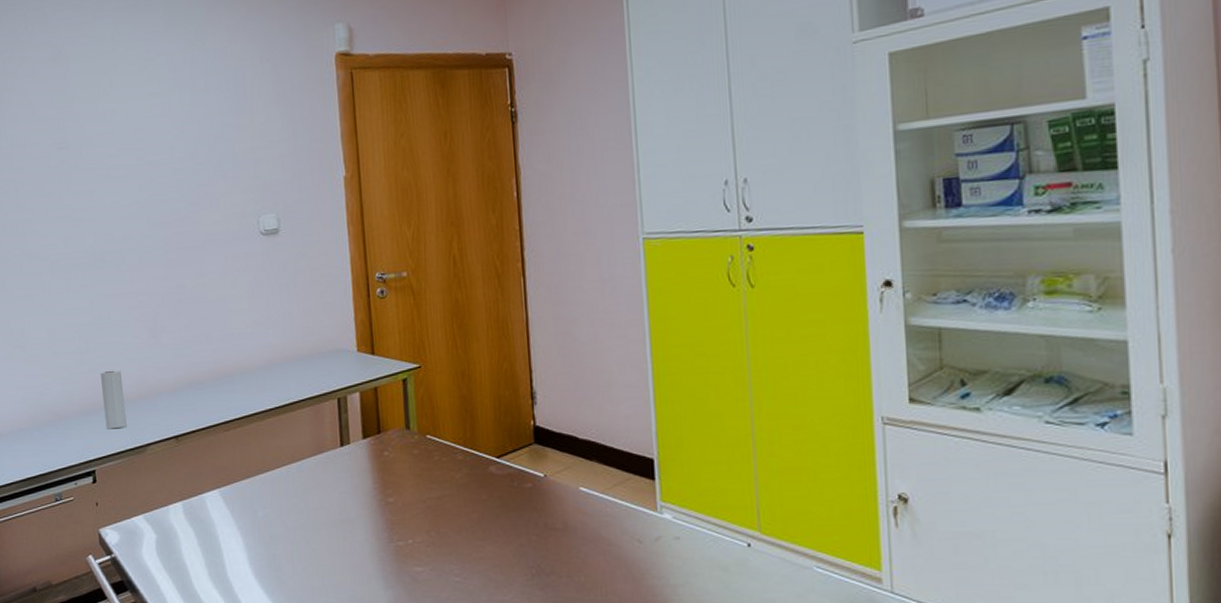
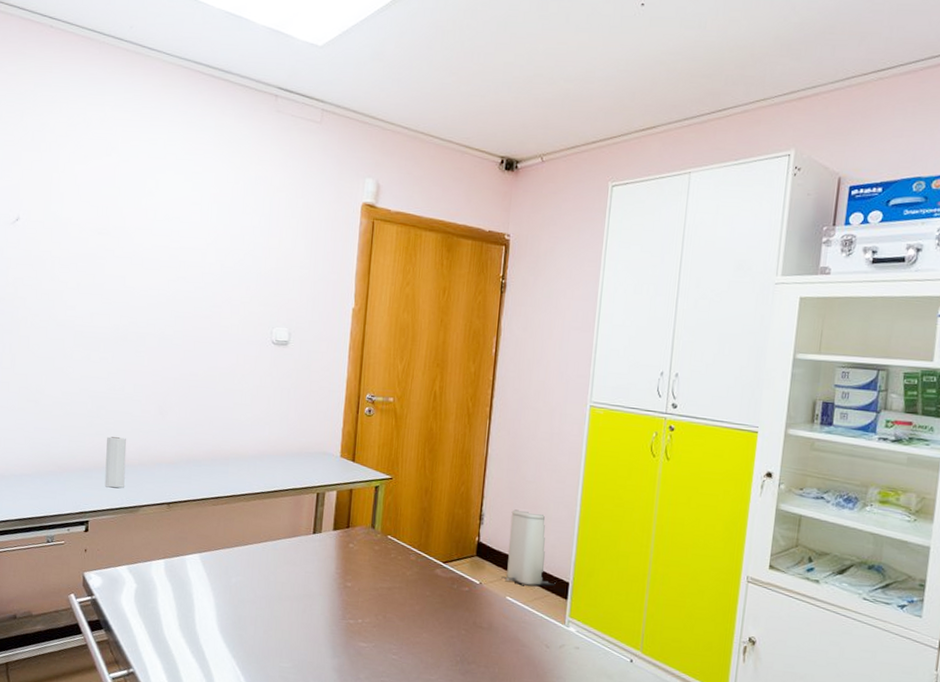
pedal bin: none [568,377,637,472] -> present [500,509,556,588]

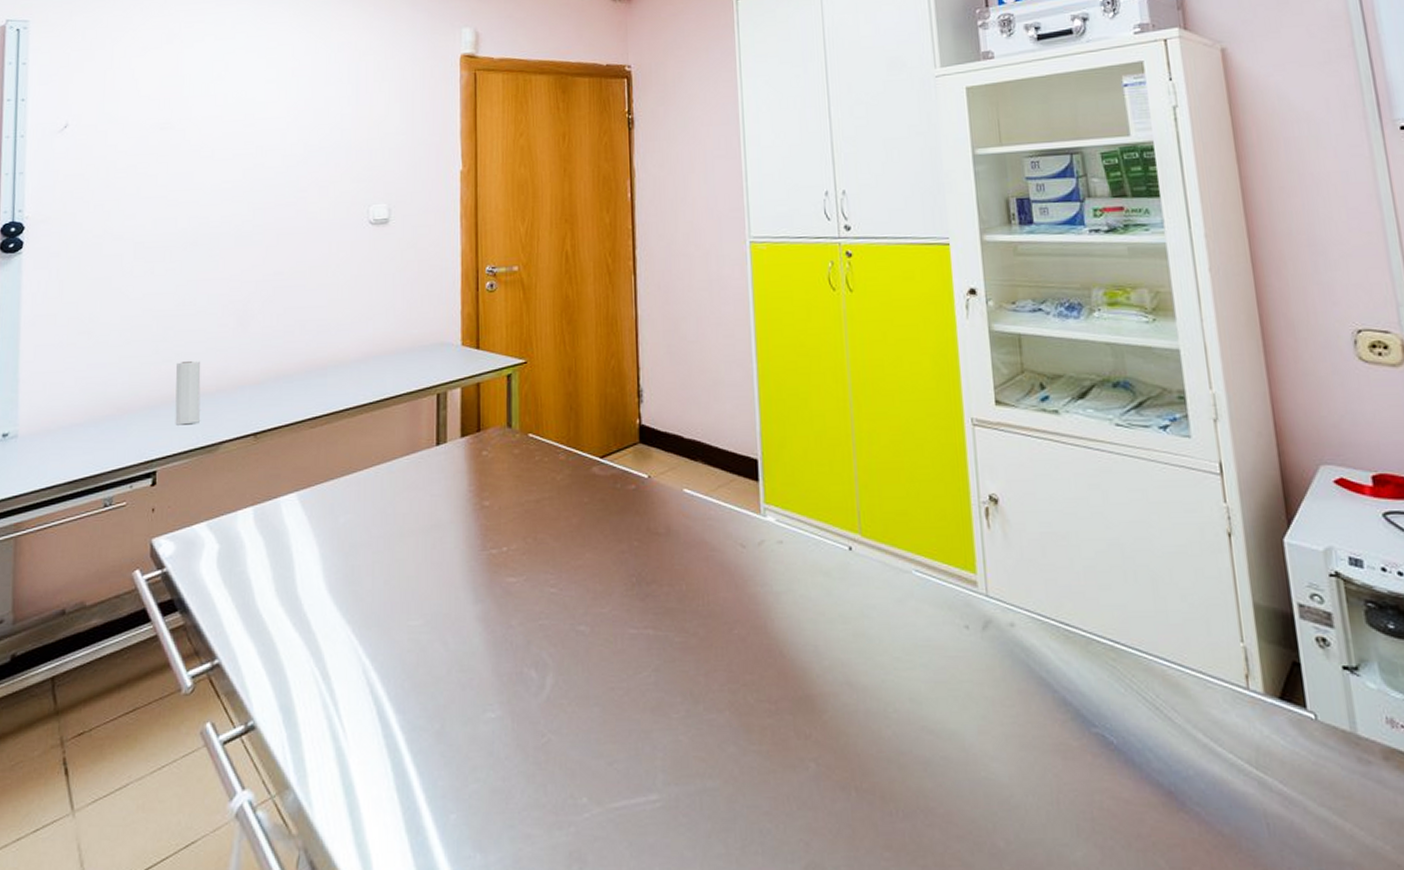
pedal bin: present [500,509,556,588] -> none [672,376,741,473]

